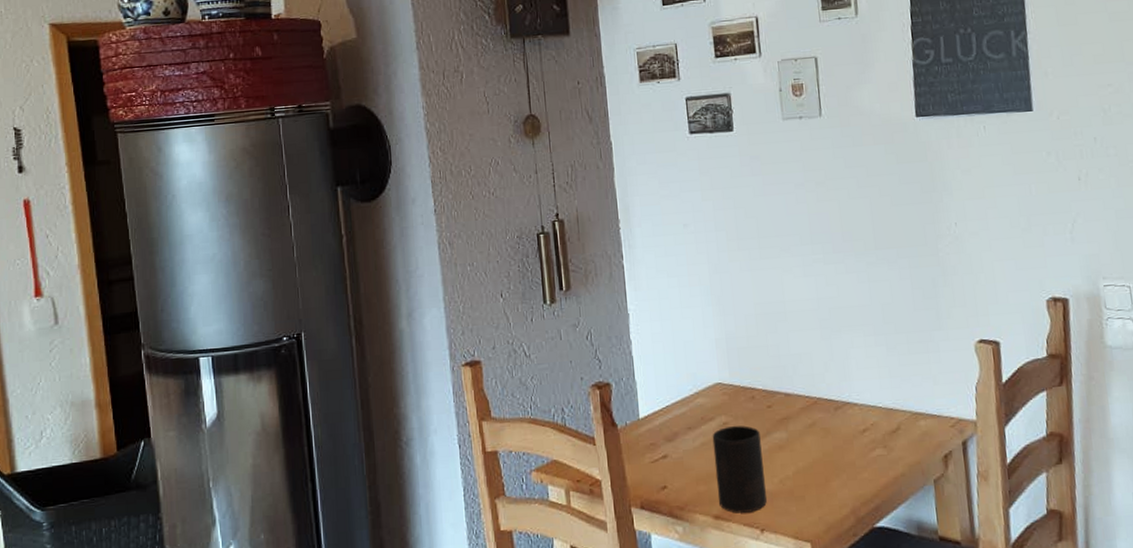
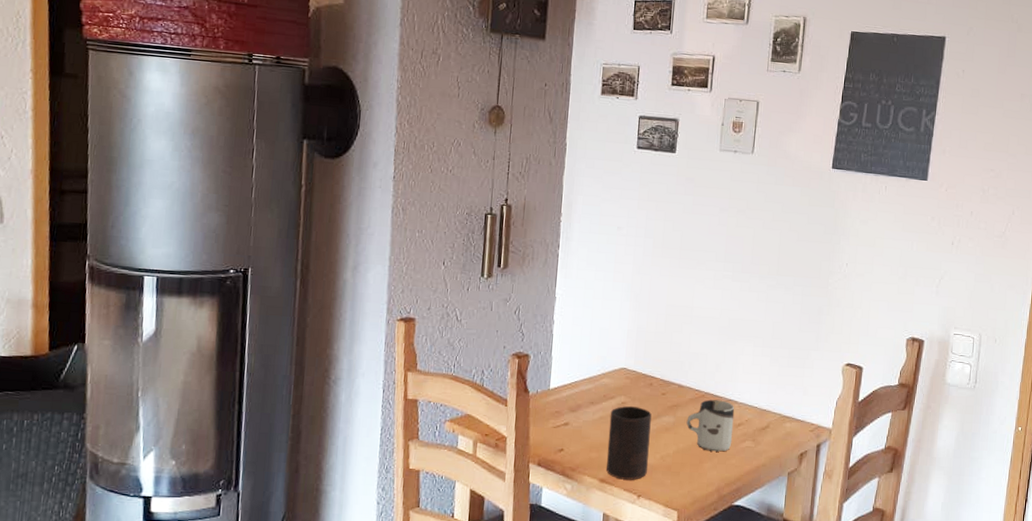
cup: none [801,404,860,467] -> present [686,399,735,452]

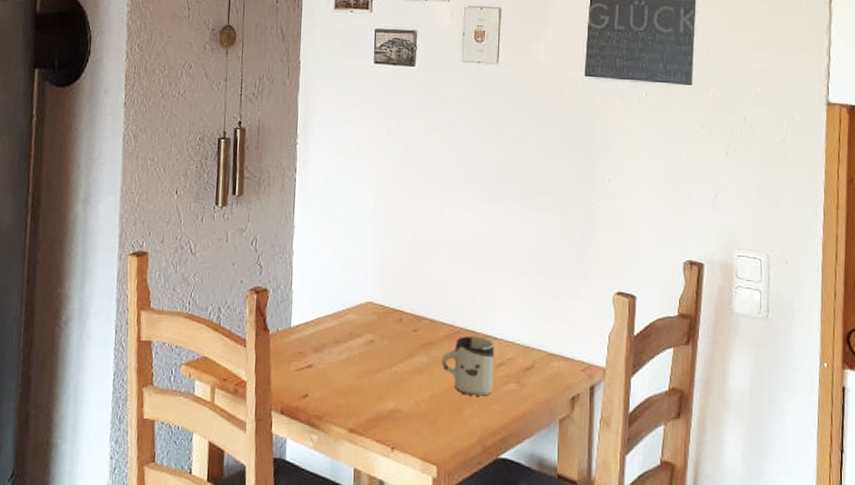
cup: present [606,406,652,480] -> none [355,345,403,430]

